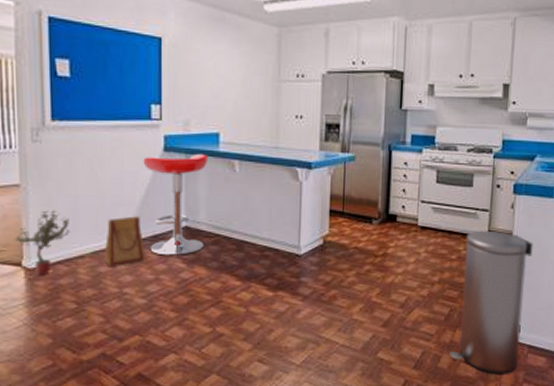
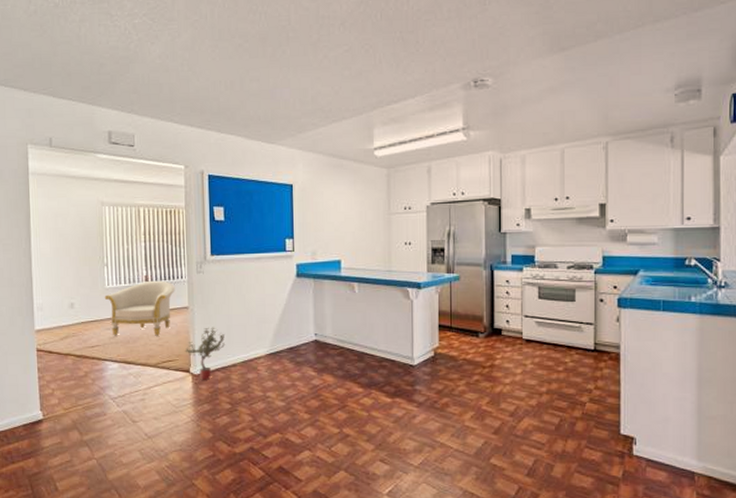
shopping bag: present [104,216,145,267] -> none [251,331,283,374]
bar stool: present [143,153,209,256] -> none [280,278,333,365]
pedal bin: present [449,230,533,375] -> none [562,343,643,487]

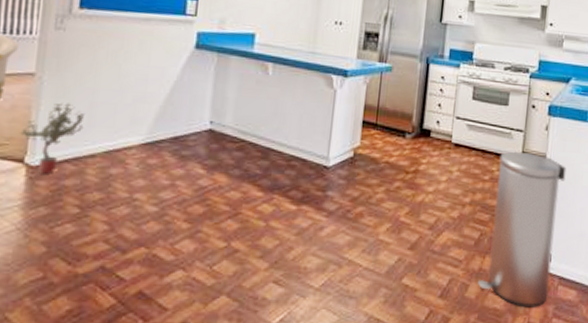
pedal bin: none [562,343,643,487] -> present [477,151,567,308]

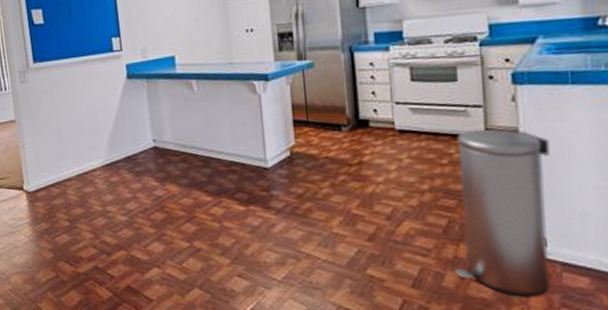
potted tree: present [20,102,84,174] -> none [16,140,58,197]

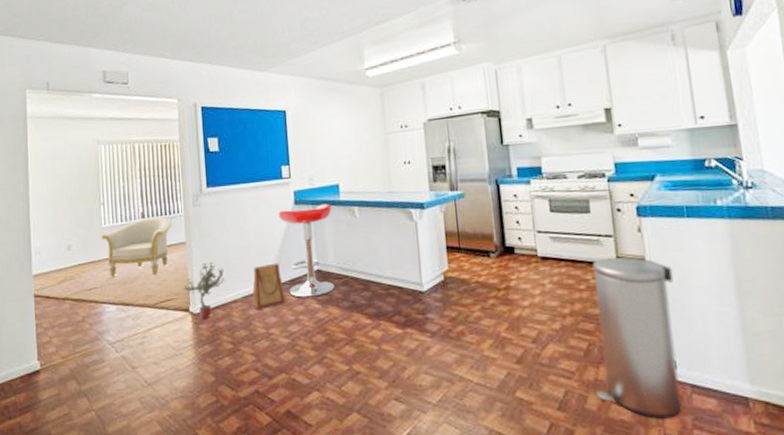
potted tree: none [16,140,58,197] -> present [183,262,225,319]
shopping bag: none [87,140,122,187] -> present [252,263,286,310]
bar stool: none [110,77,173,175] -> present [278,203,335,298]

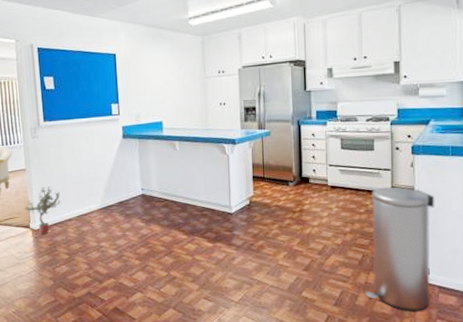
shopping bag: present [252,263,286,310] -> none [85,188,115,227]
bar stool: present [278,203,335,298] -> none [108,138,157,217]

